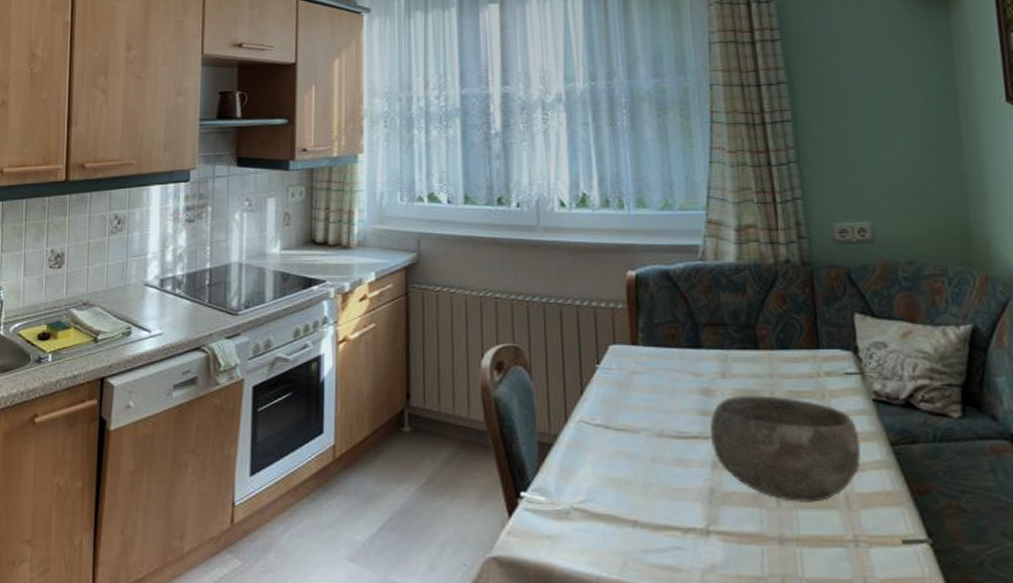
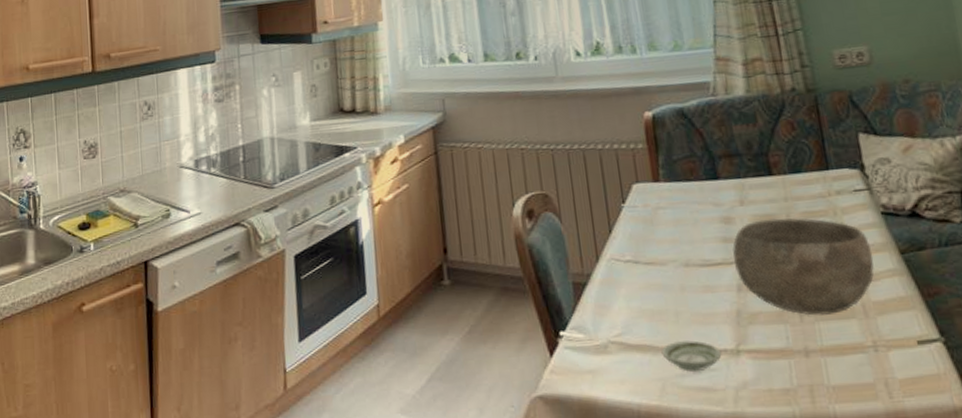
saucer: none [626,513,690,548] -> present [661,340,722,372]

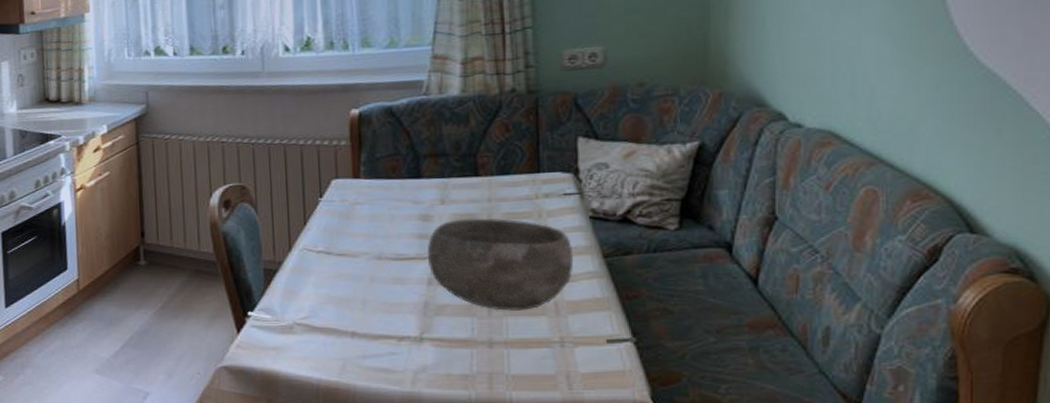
saucer: present [661,340,722,372] -> none [345,326,405,354]

